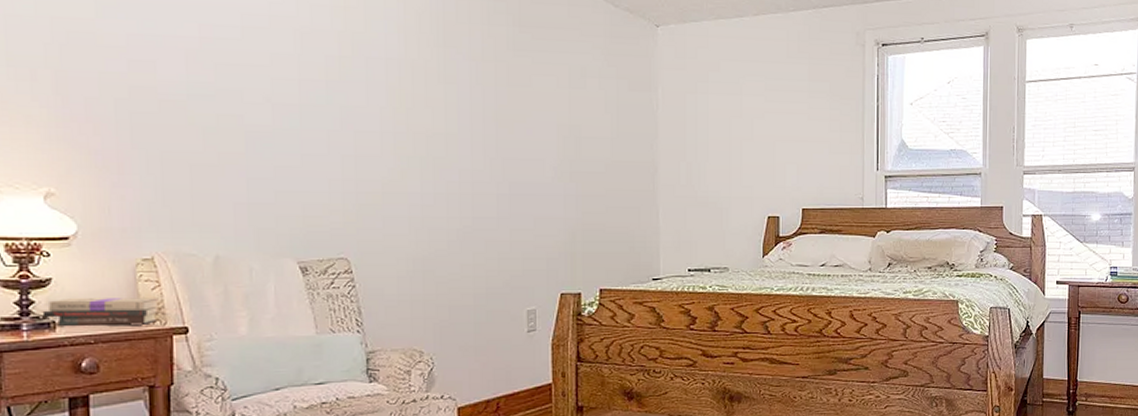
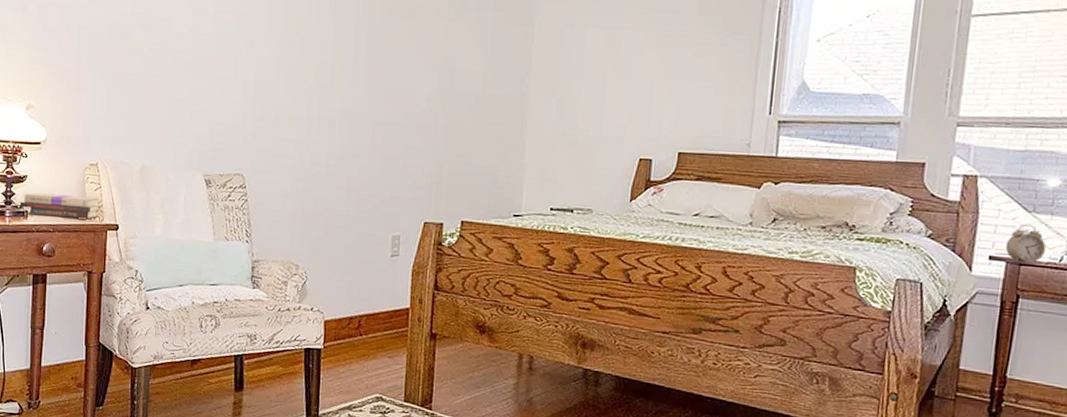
alarm clock: none [1067,252,1096,285] -> present [1005,223,1047,264]

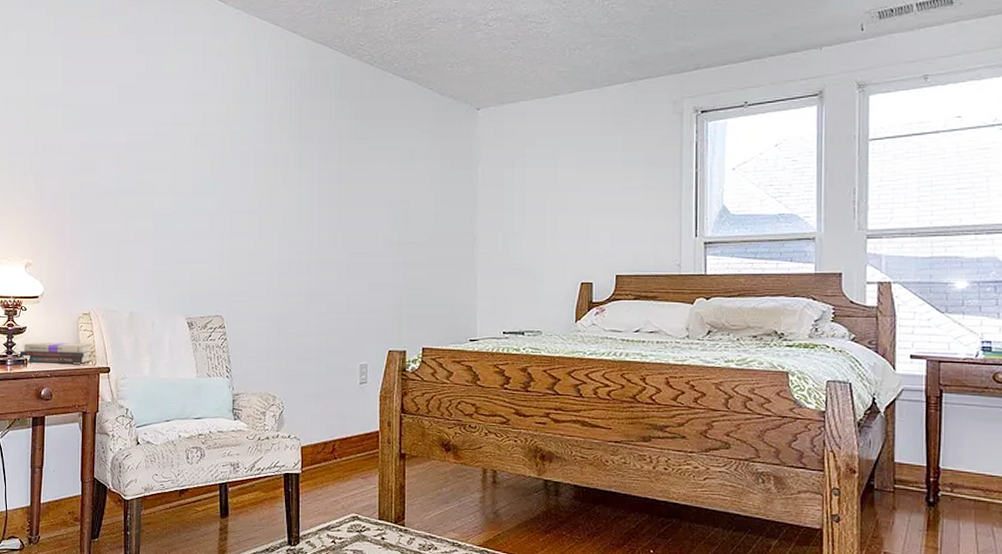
alarm clock: present [1005,223,1047,264] -> none [924,323,962,360]

